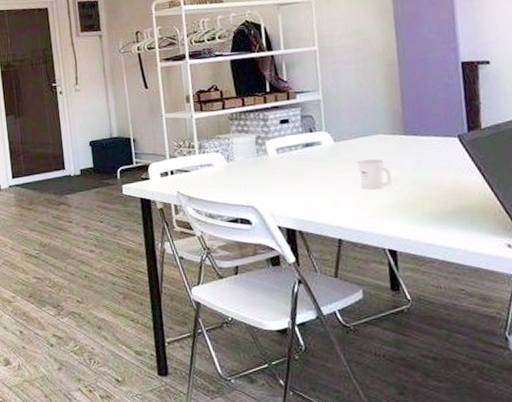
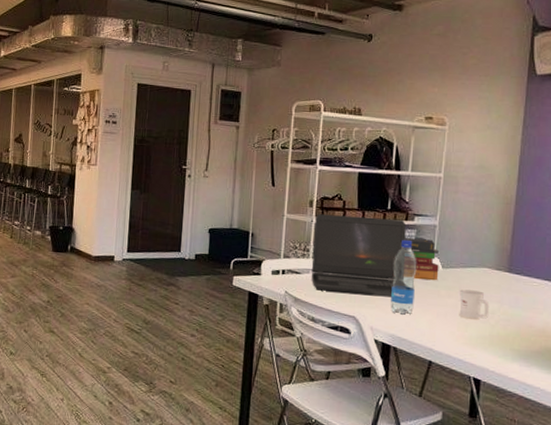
laptop computer: none [195,100,291,186] -> present [311,214,406,297]
bottle: none [282,119,313,196] -> present [390,239,417,315]
books: none [289,115,333,157] -> present [404,238,439,280]

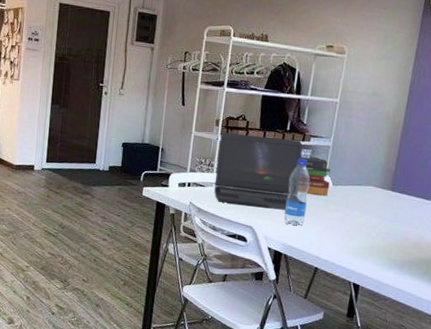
mug: present [459,289,490,320] -> none [344,205,373,232]

